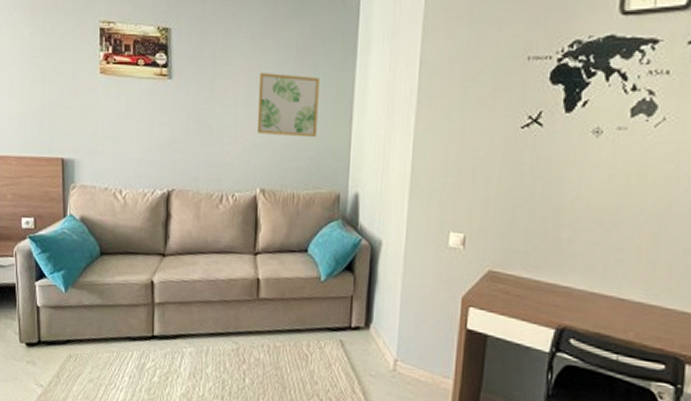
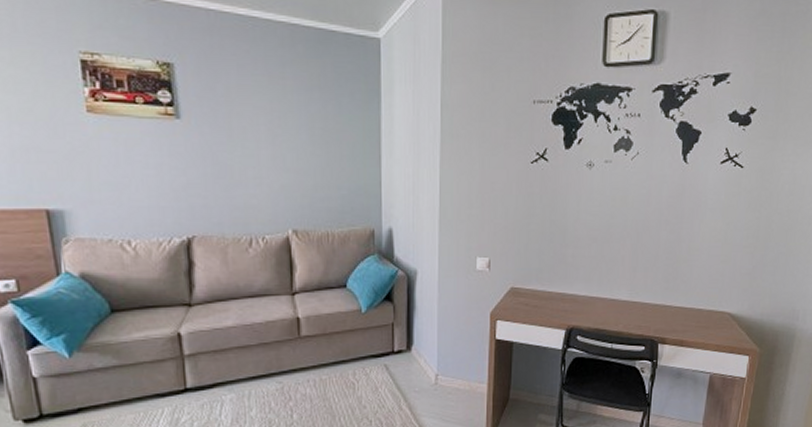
wall art: present [258,73,320,138] -> none [281,113,347,177]

